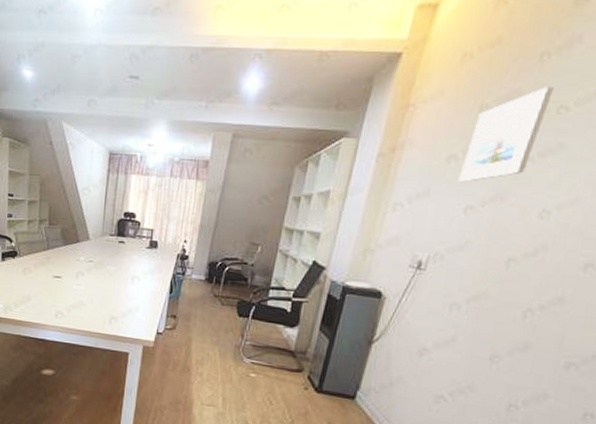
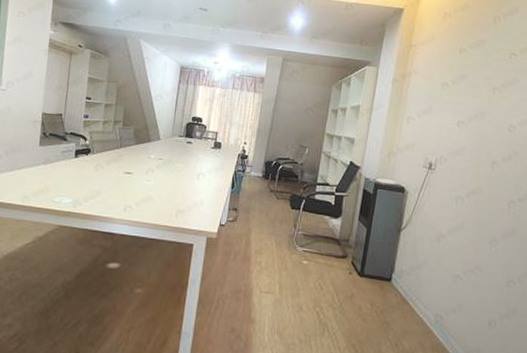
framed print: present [458,87,554,182] -> none [451,39,505,103]

